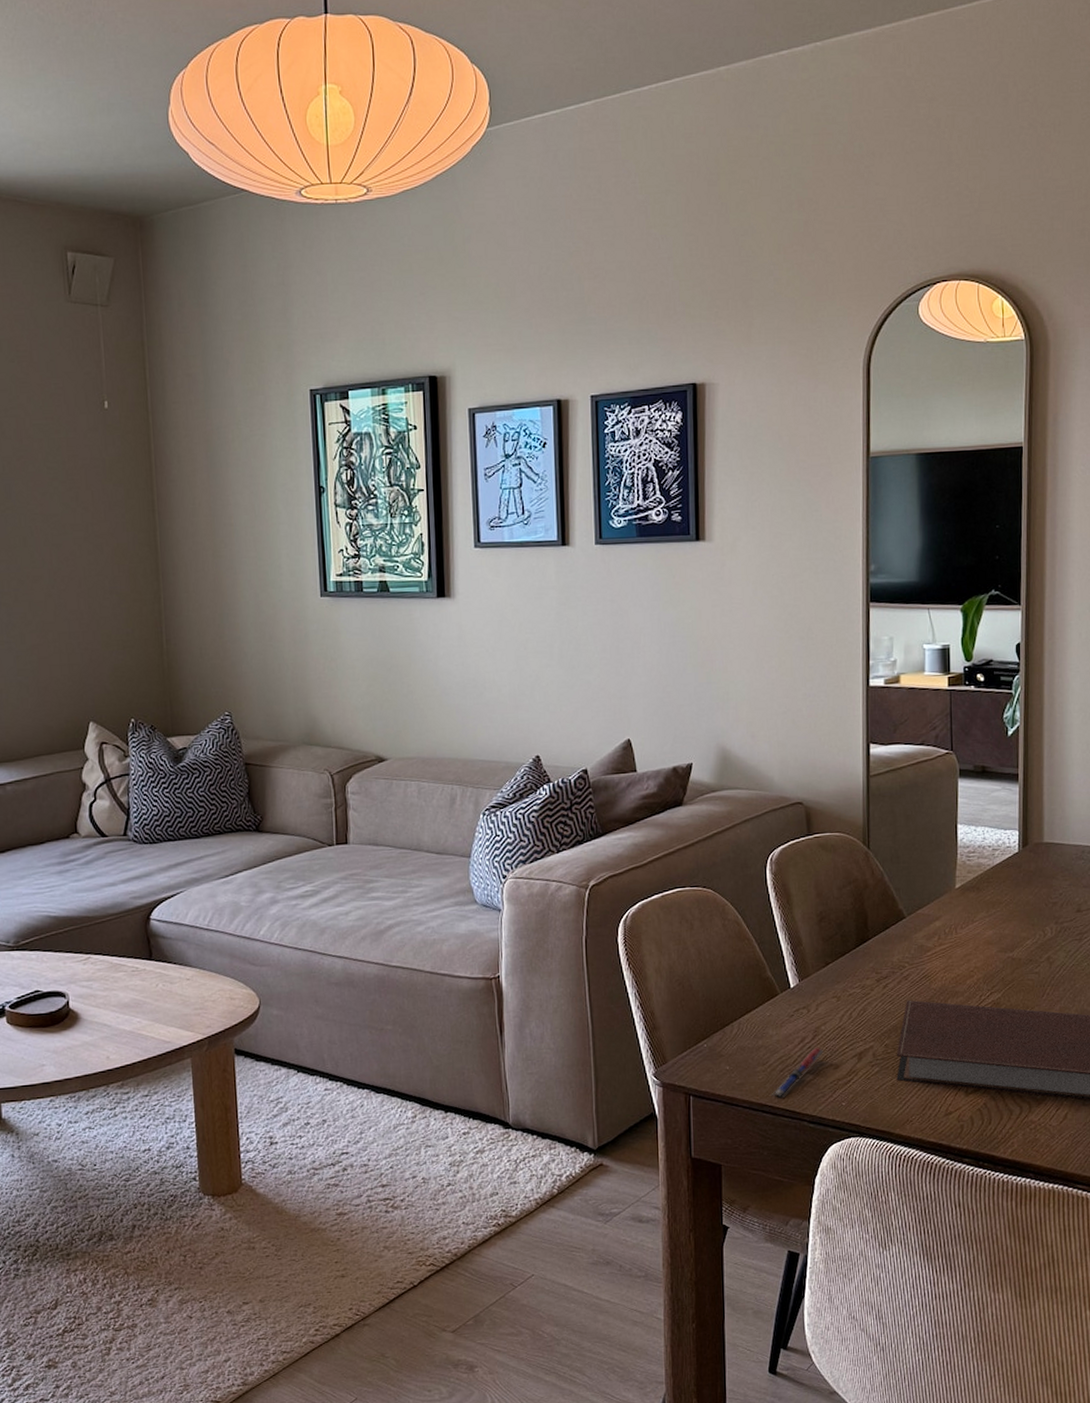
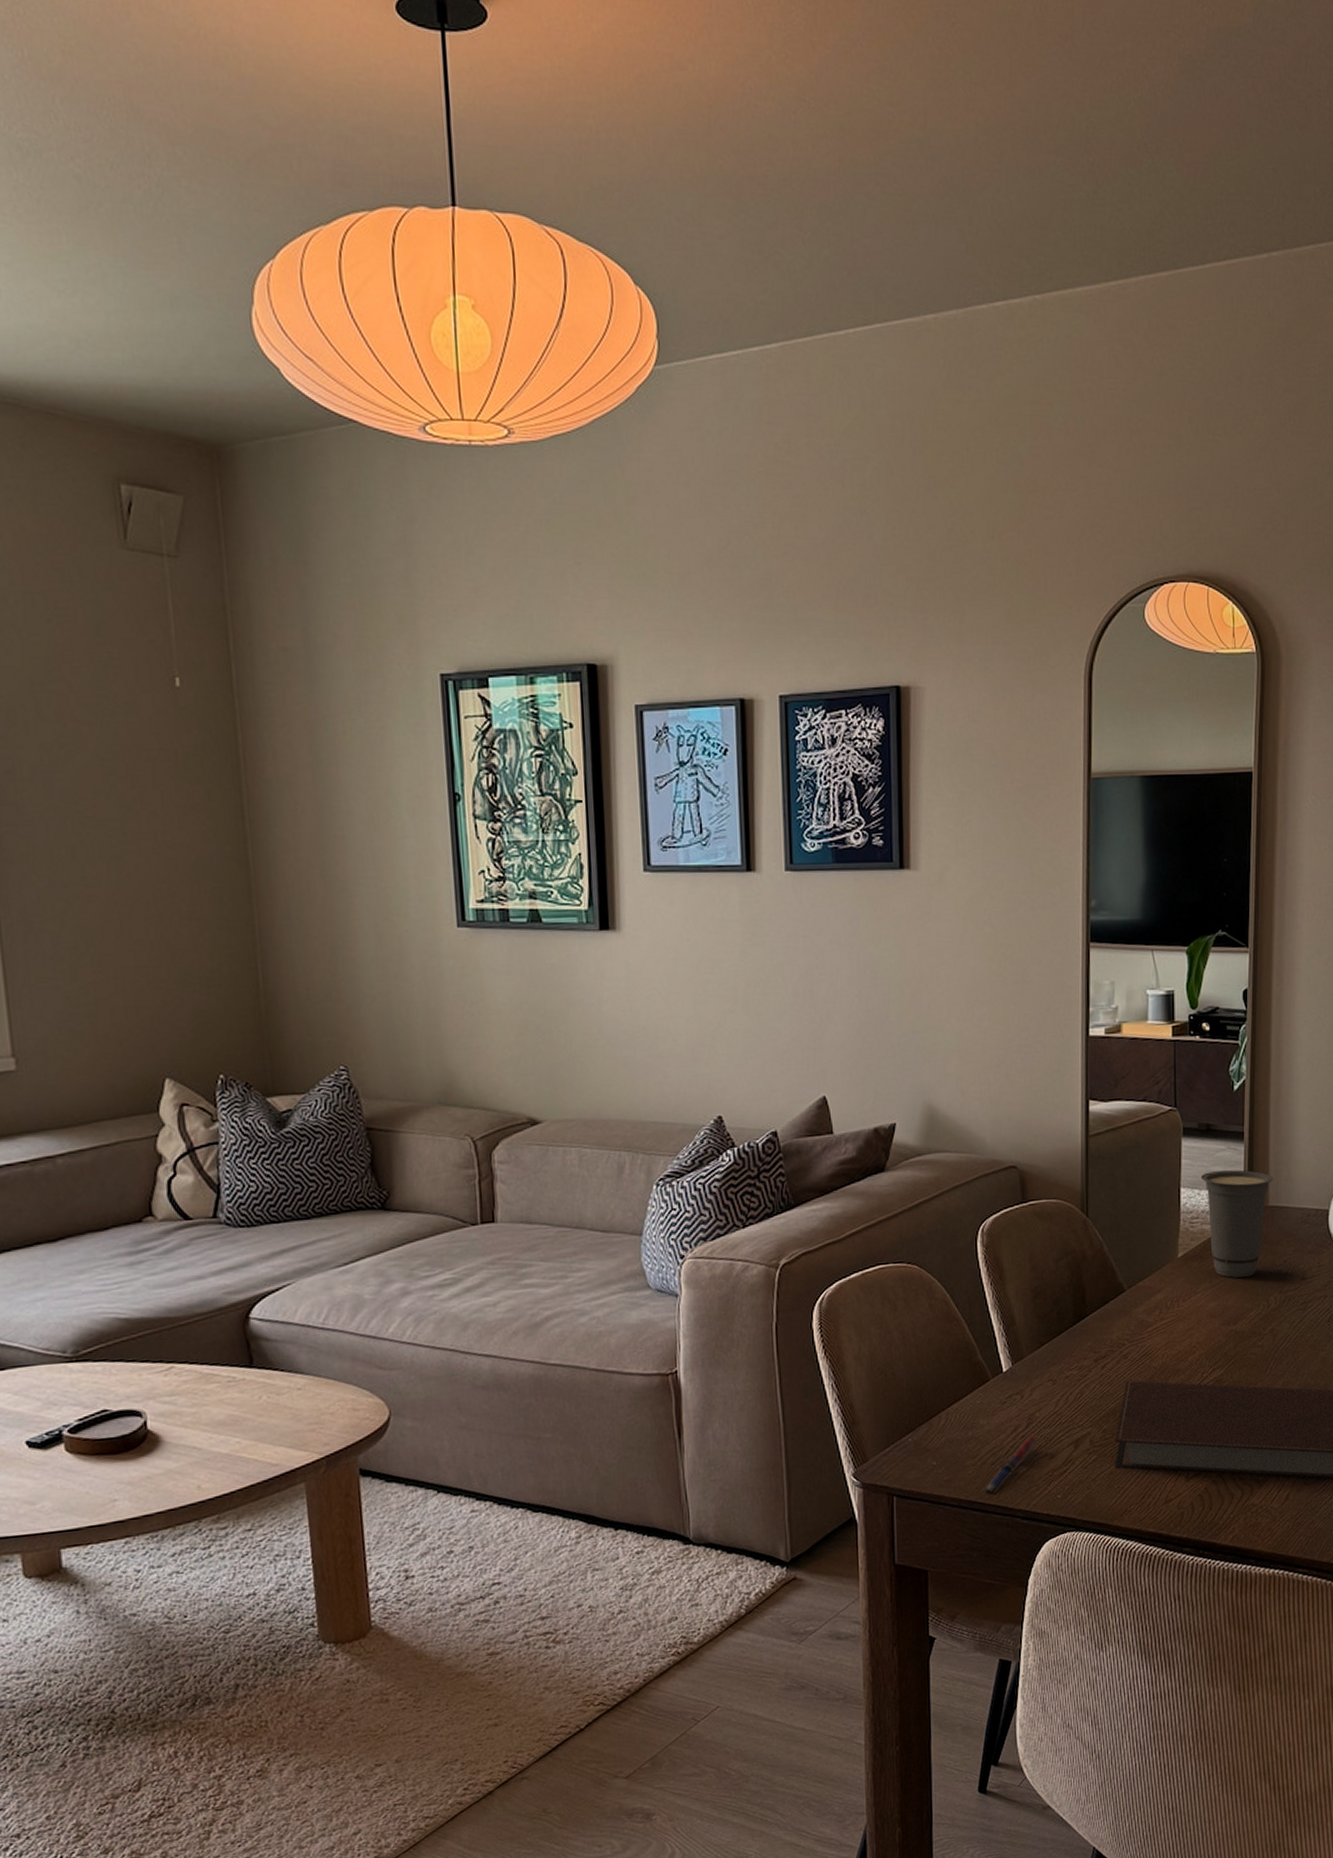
cup: none [977,808,1048,908] -> present [1200,1169,1273,1278]

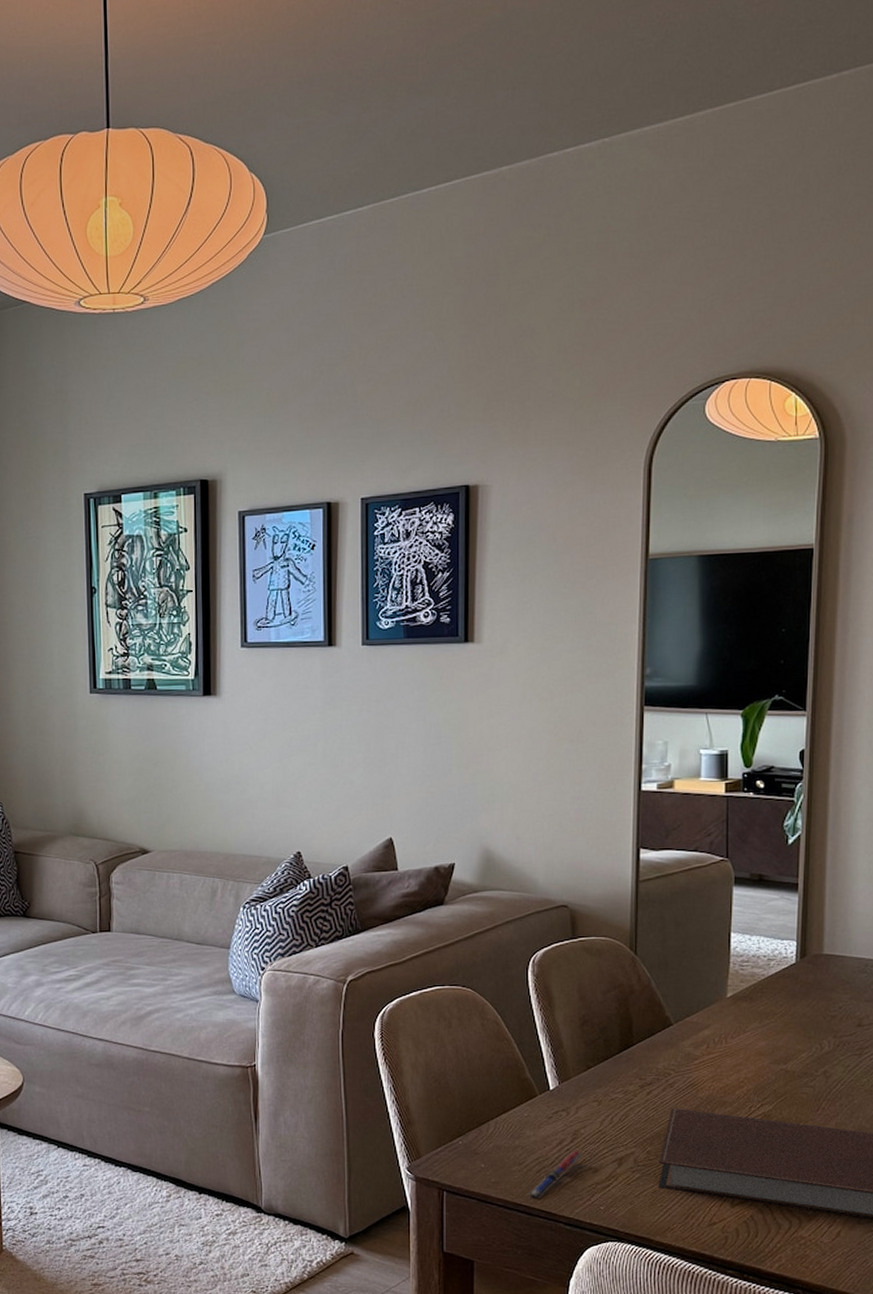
cup: present [1200,1169,1273,1278] -> none [752,918,829,1020]

